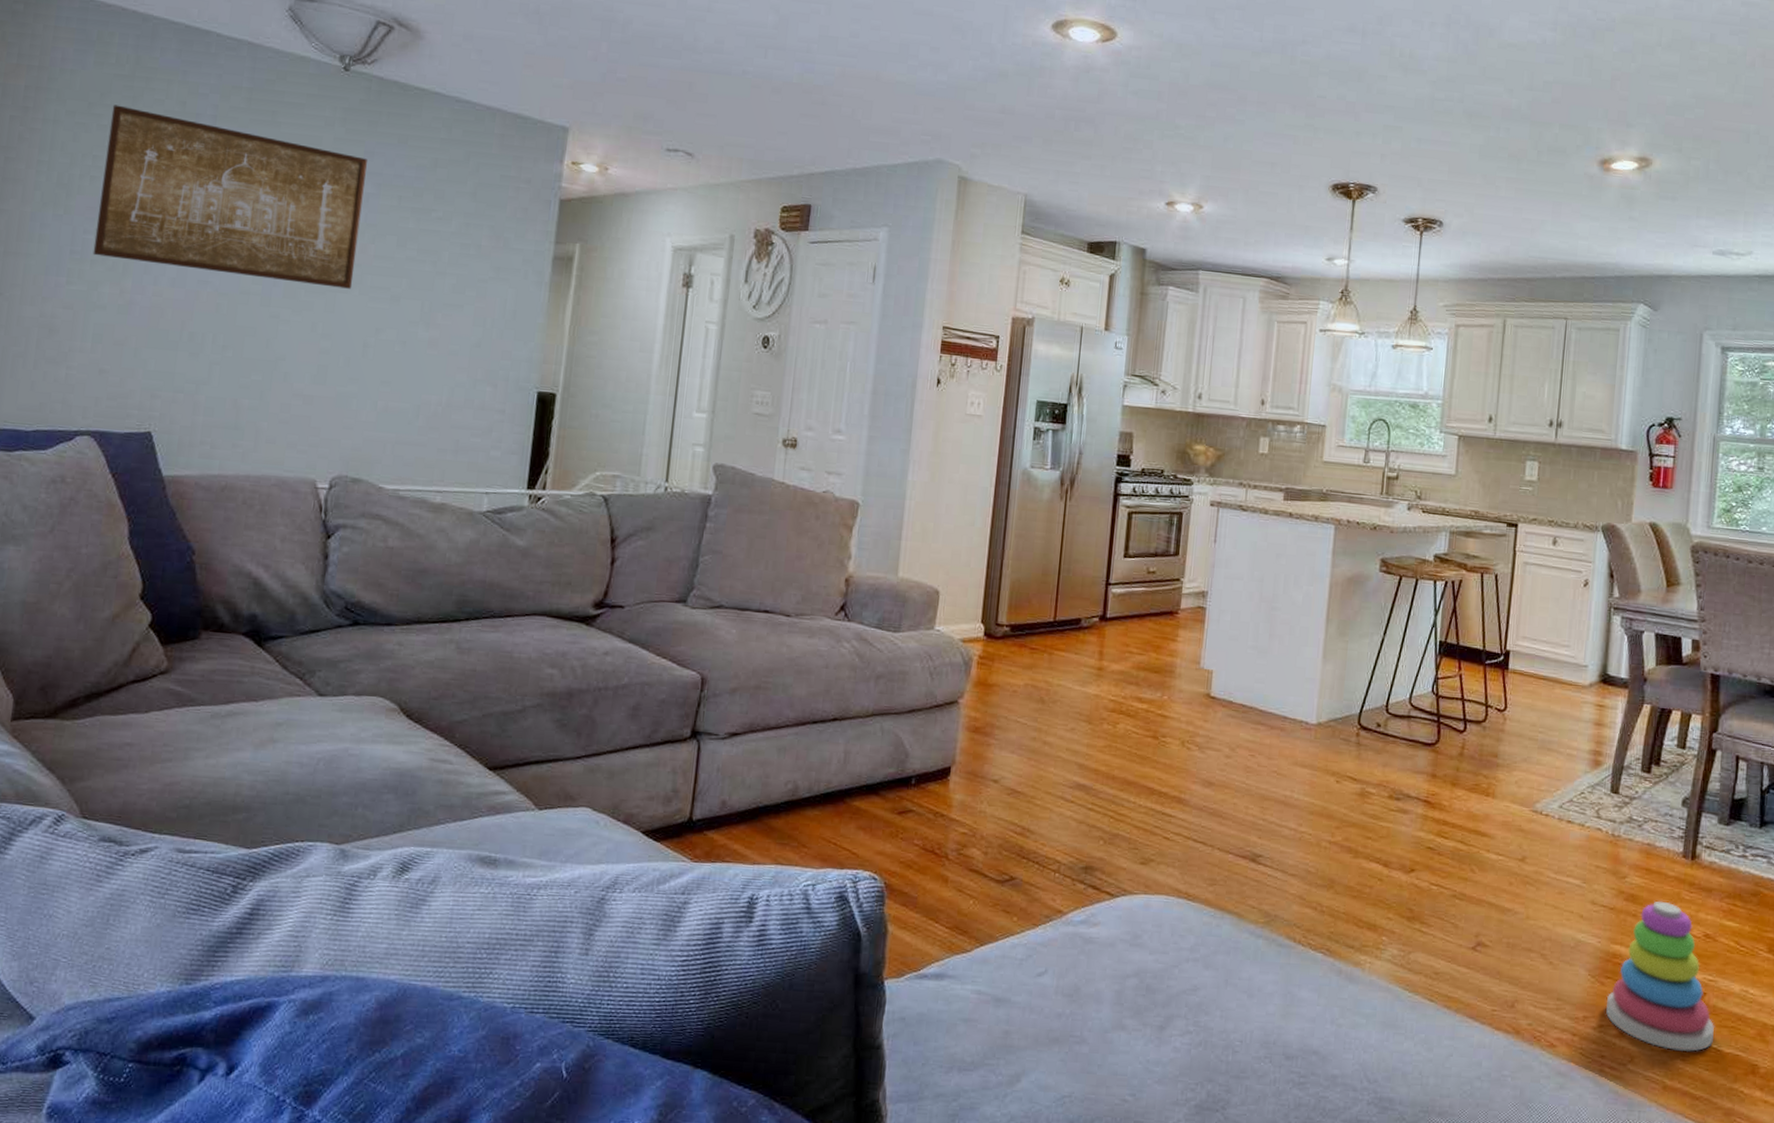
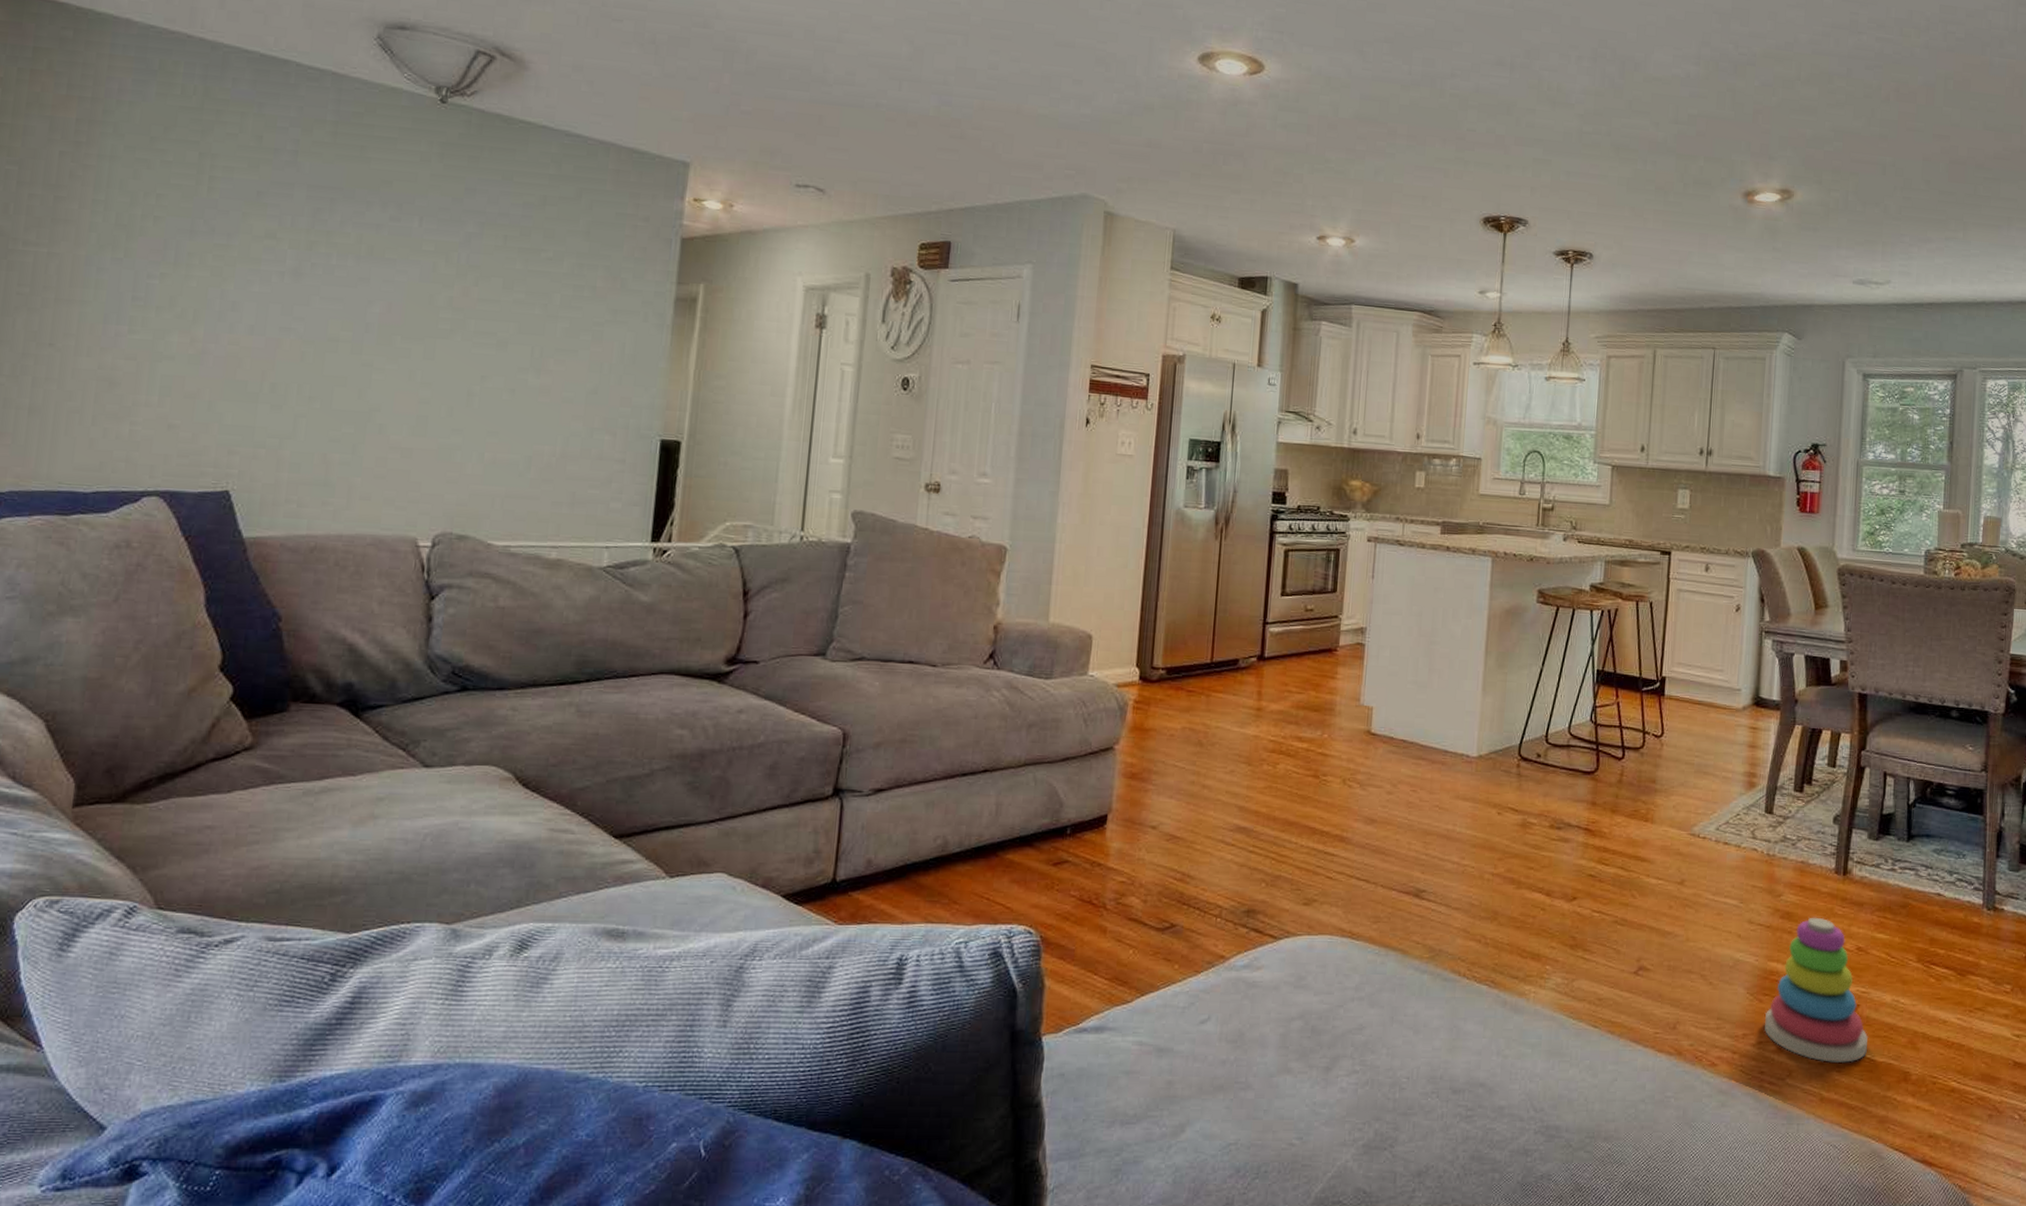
wall art: present [93,104,367,289] -> none [158,139,468,335]

